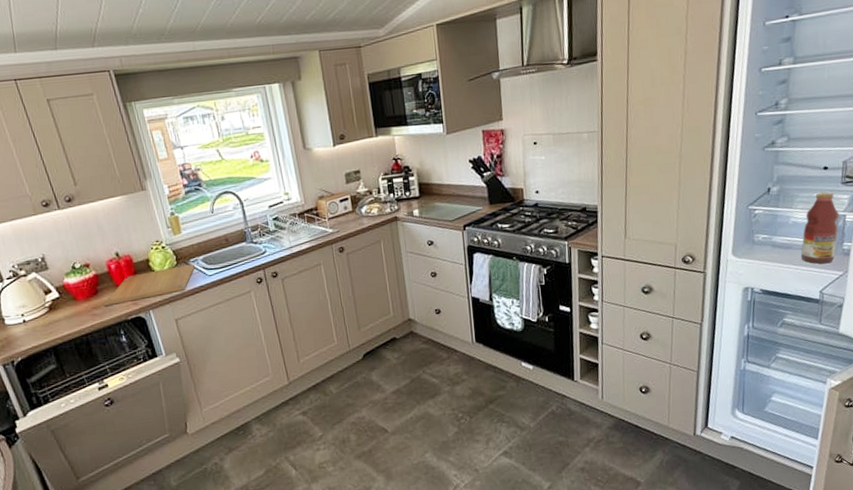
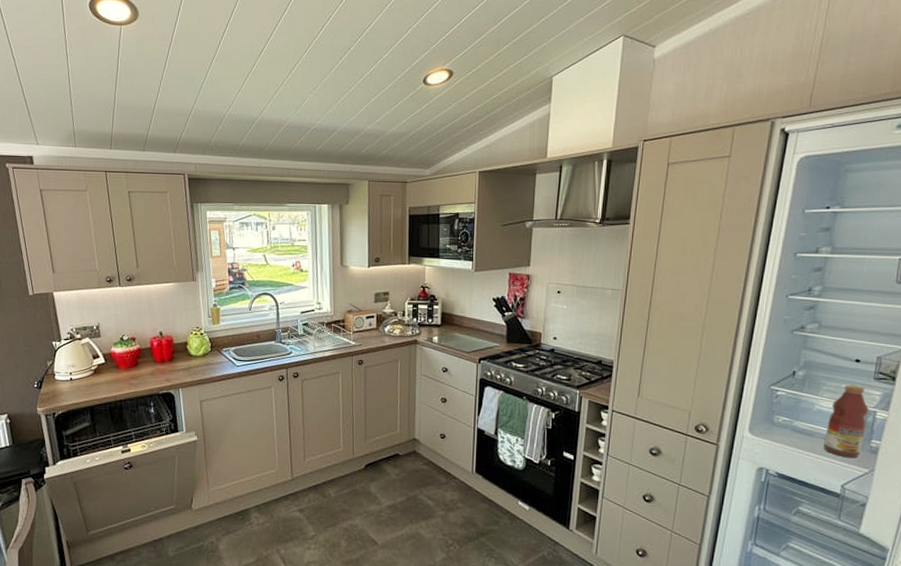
chopping board: present [103,263,196,307] -> none [140,352,227,379]

